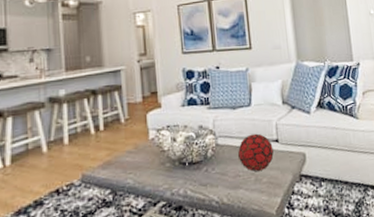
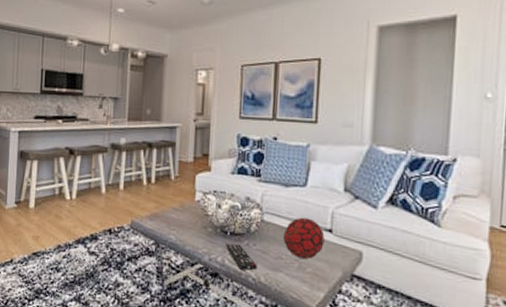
remote control: none [186,172,219,196] -> present [226,243,257,271]

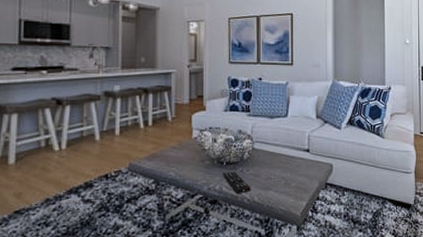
decorative orb: present [284,217,325,260] -> none [272,142,304,177]

